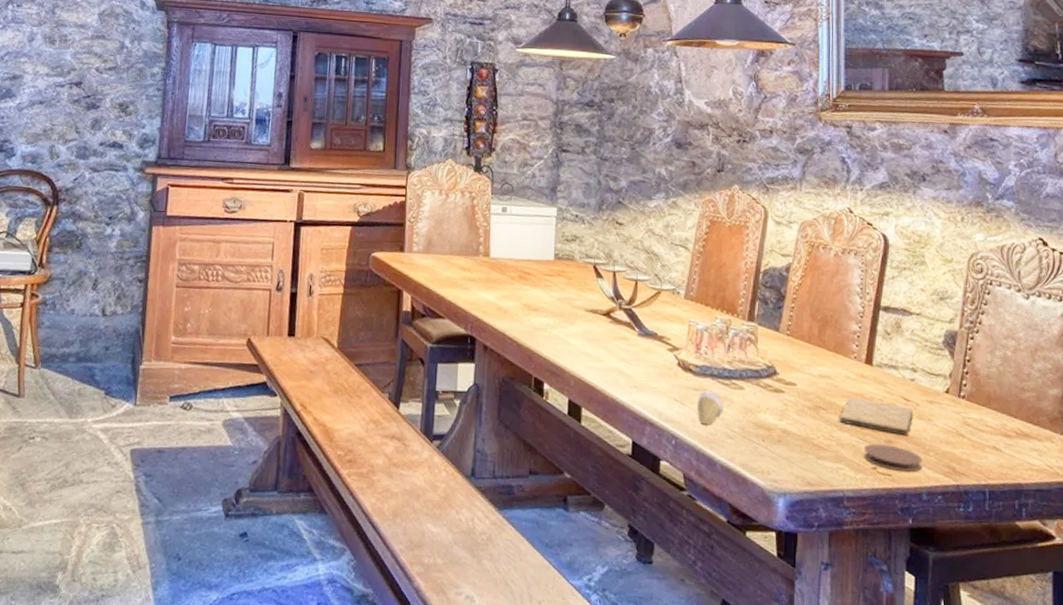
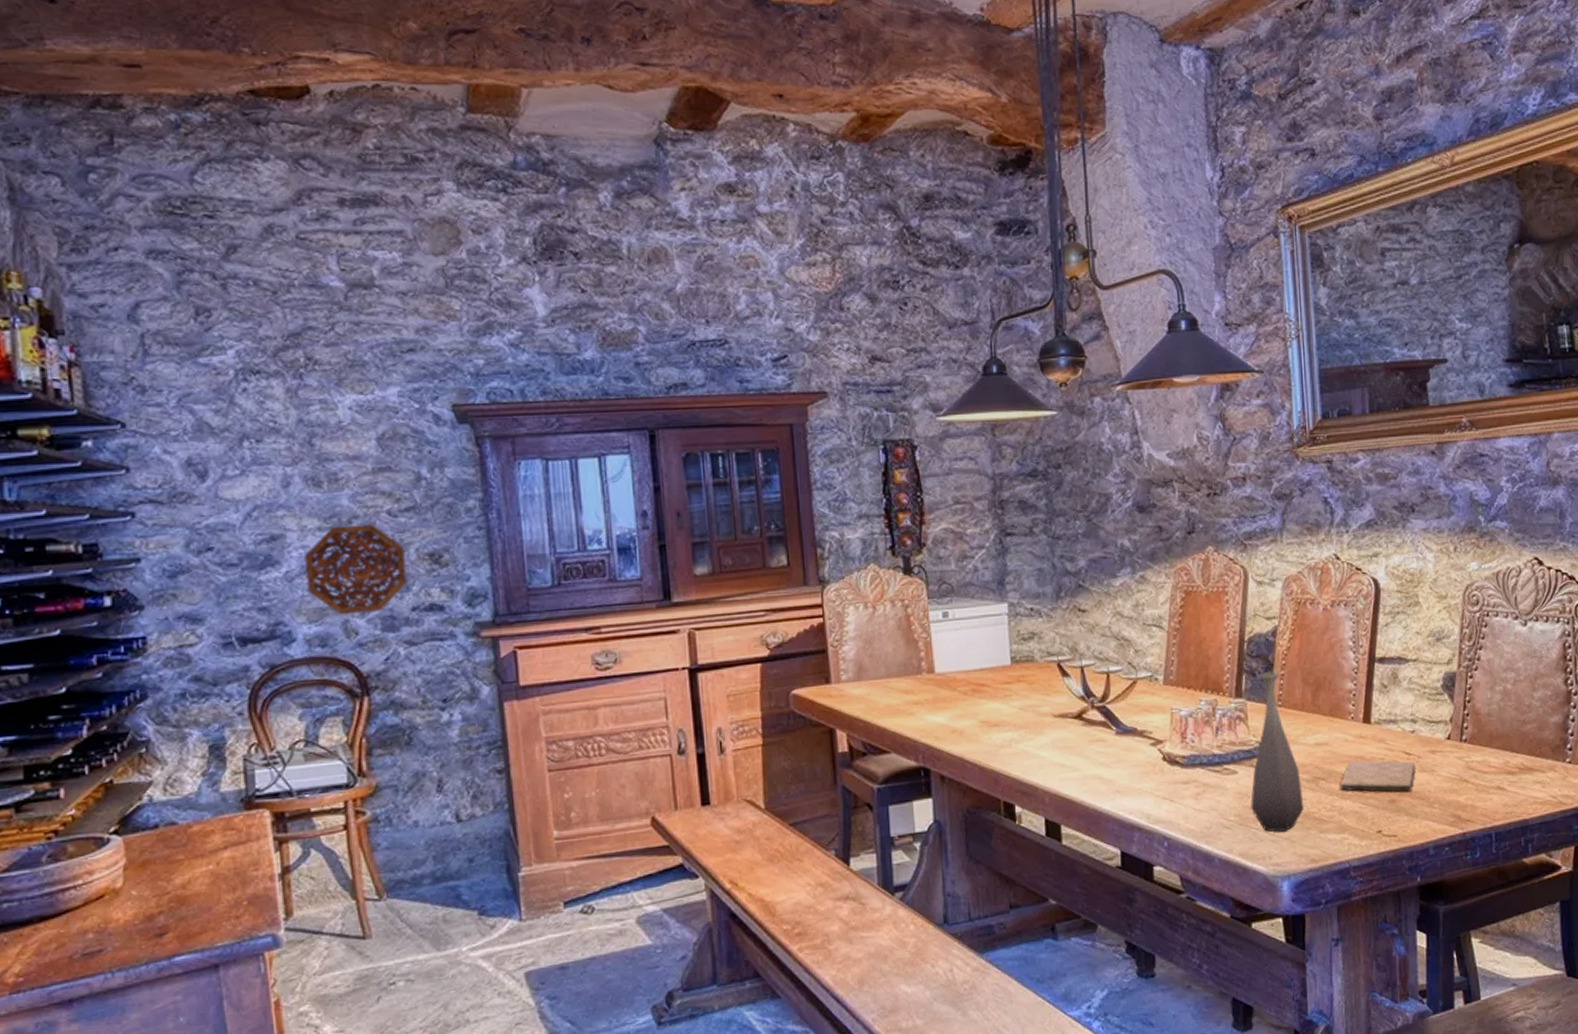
decorative platter: none [30,74,103,142] -> present [305,524,407,615]
tooth: present [696,390,724,425] -> none [1187,781,1217,819]
bottle: none [754,302,804,451] -> present [1251,672,1304,832]
coaster: present [863,443,922,472] -> none [1367,804,1428,830]

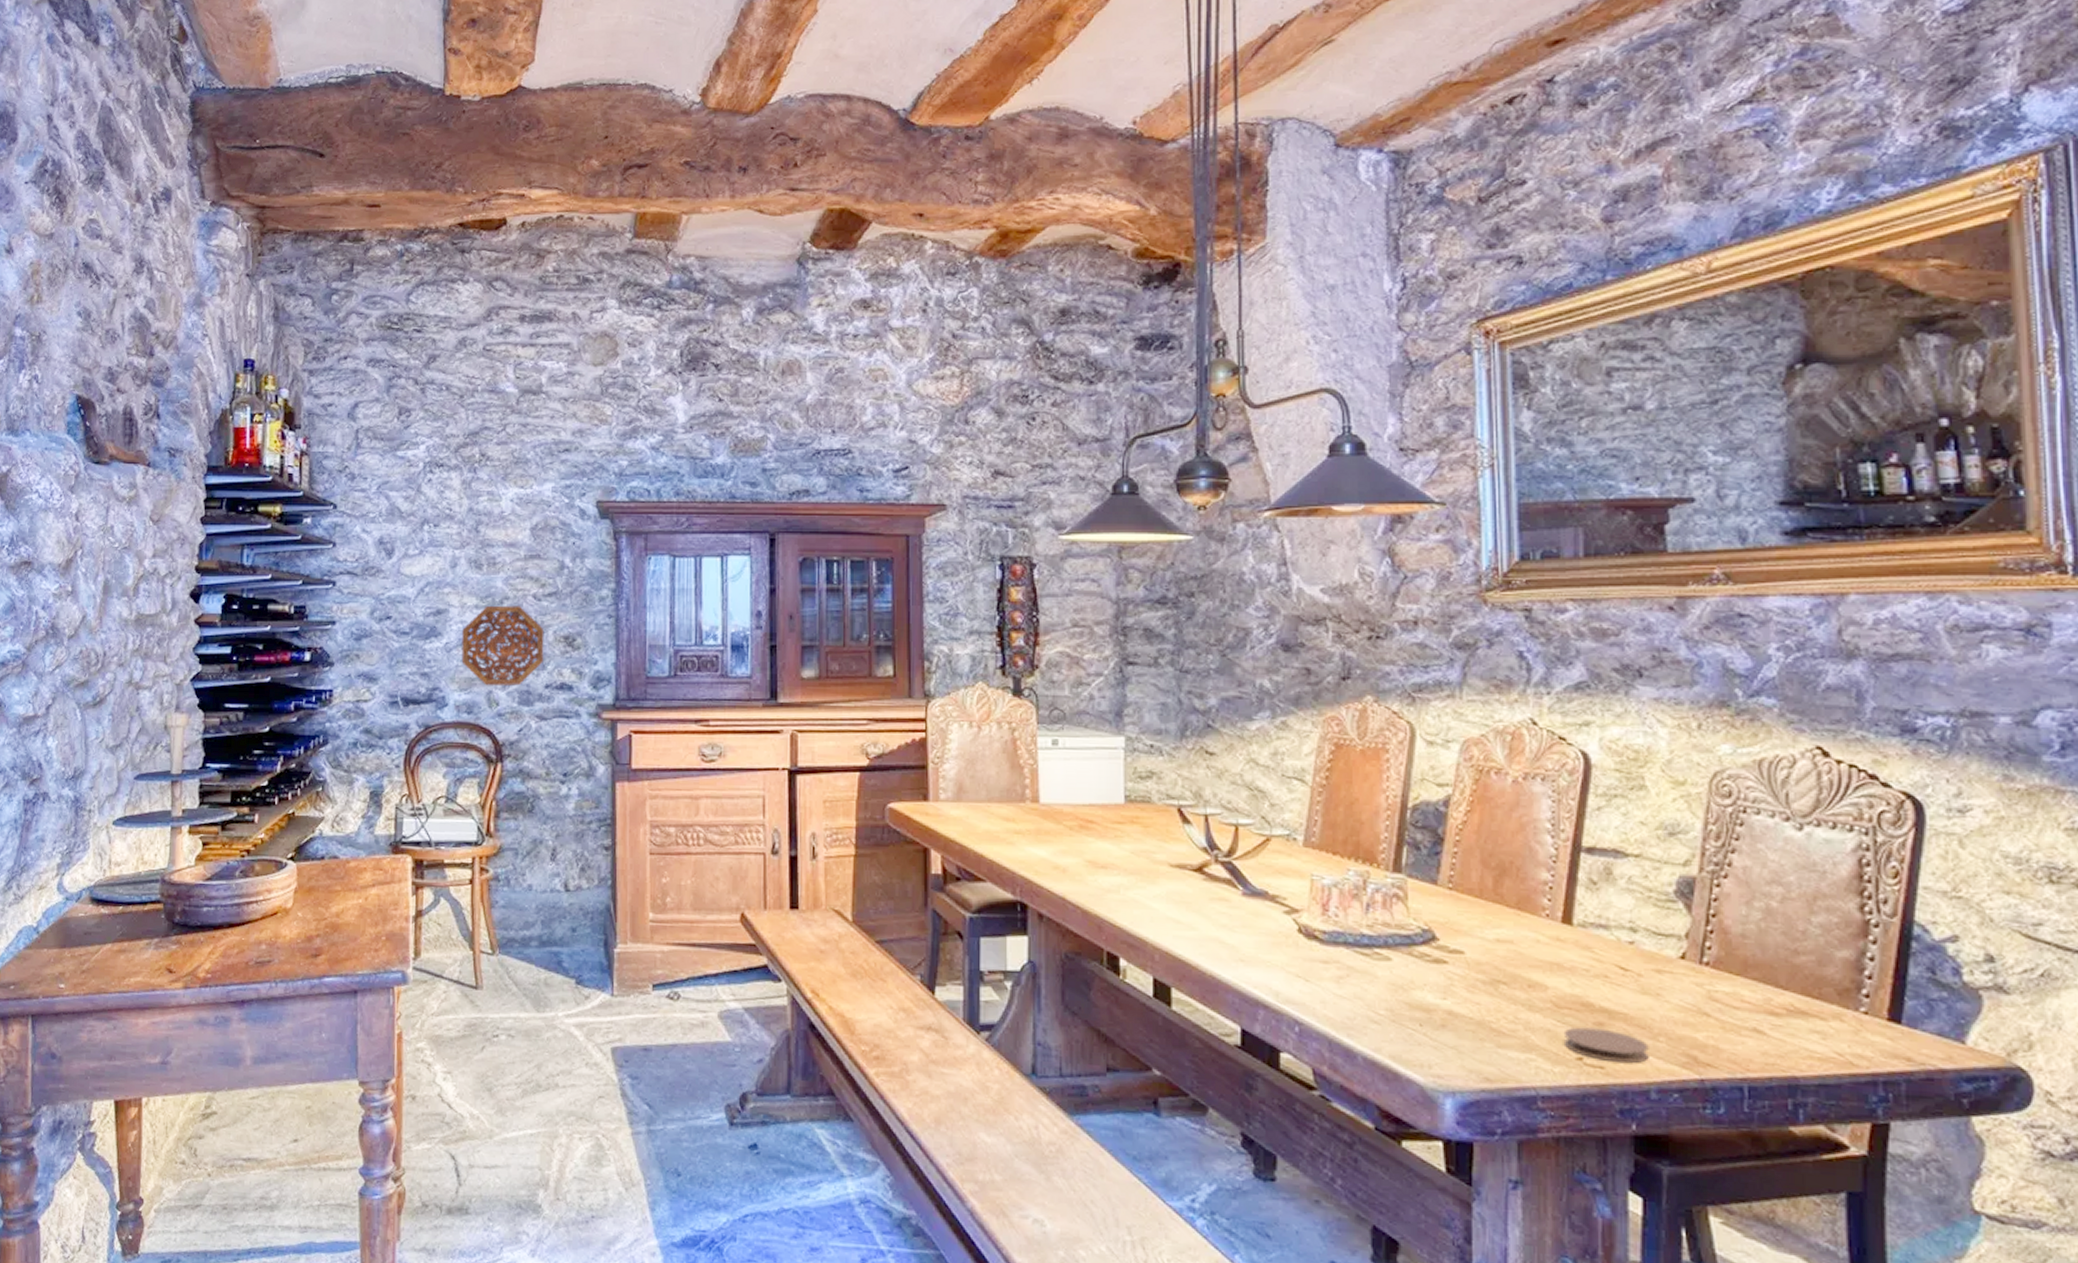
bottle: present [1251,672,1304,832] -> none [1407,847,1477,1039]
cutting board: present [1341,760,1416,792] -> none [1528,966,1635,1016]
coaster: none [1367,804,1428,830] -> present [1563,1027,1649,1064]

